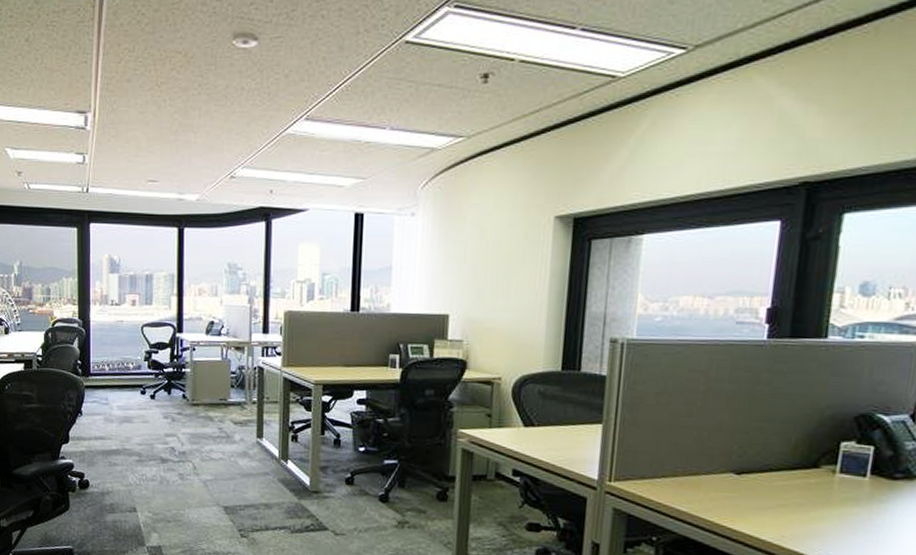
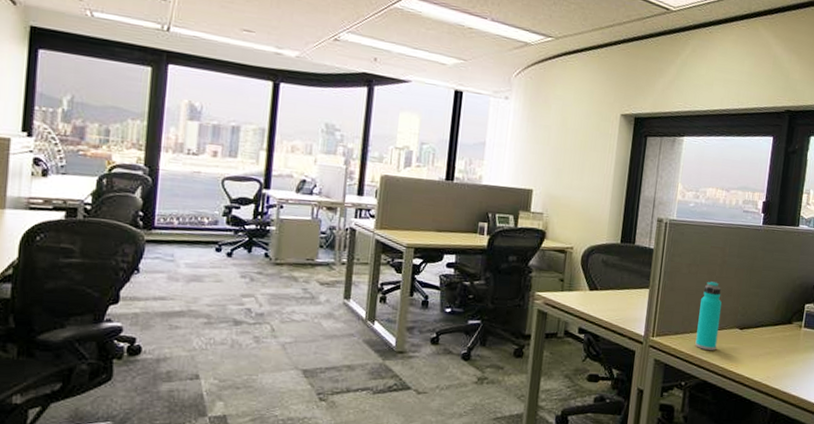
water bottle: none [670,414,708,500] -> present [695,281,722,350]

